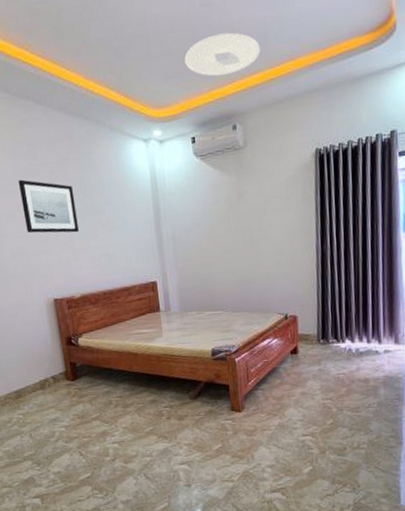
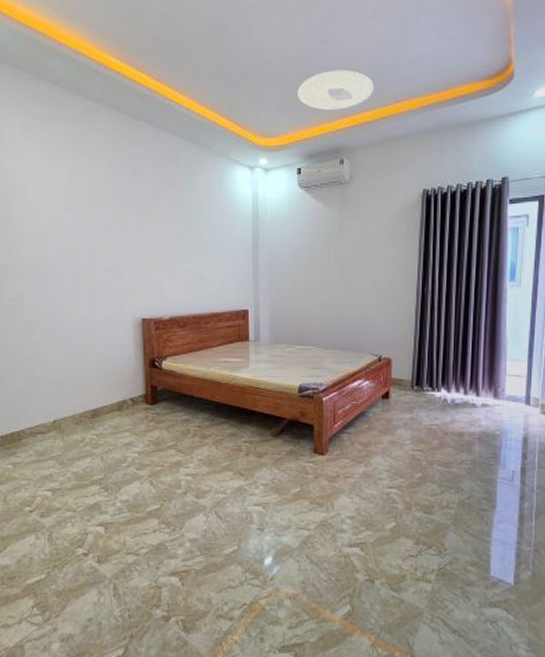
wall art: present [18,179,79,233] -> none [119,196,175,253]

